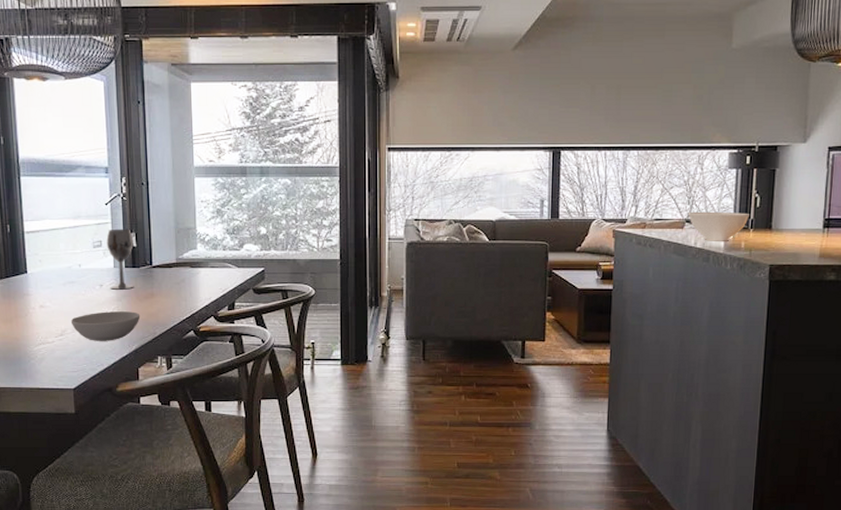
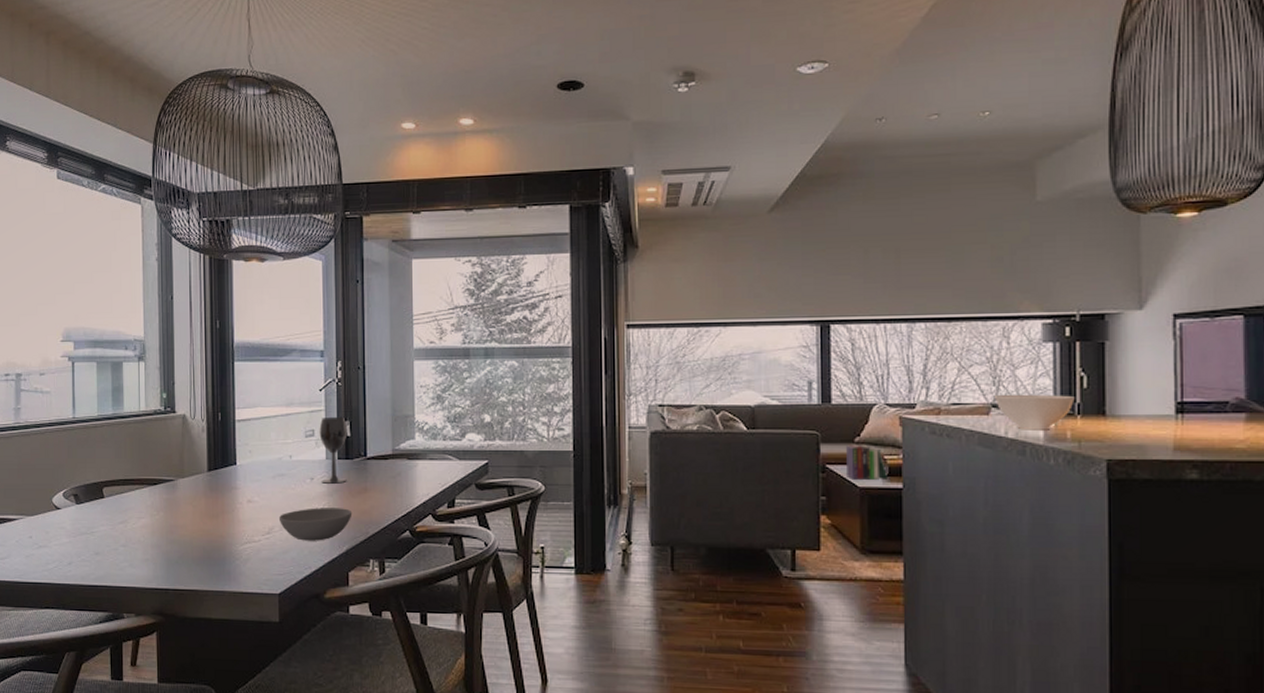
books: none [569,253,601,282] -> present [846,444,887,479]

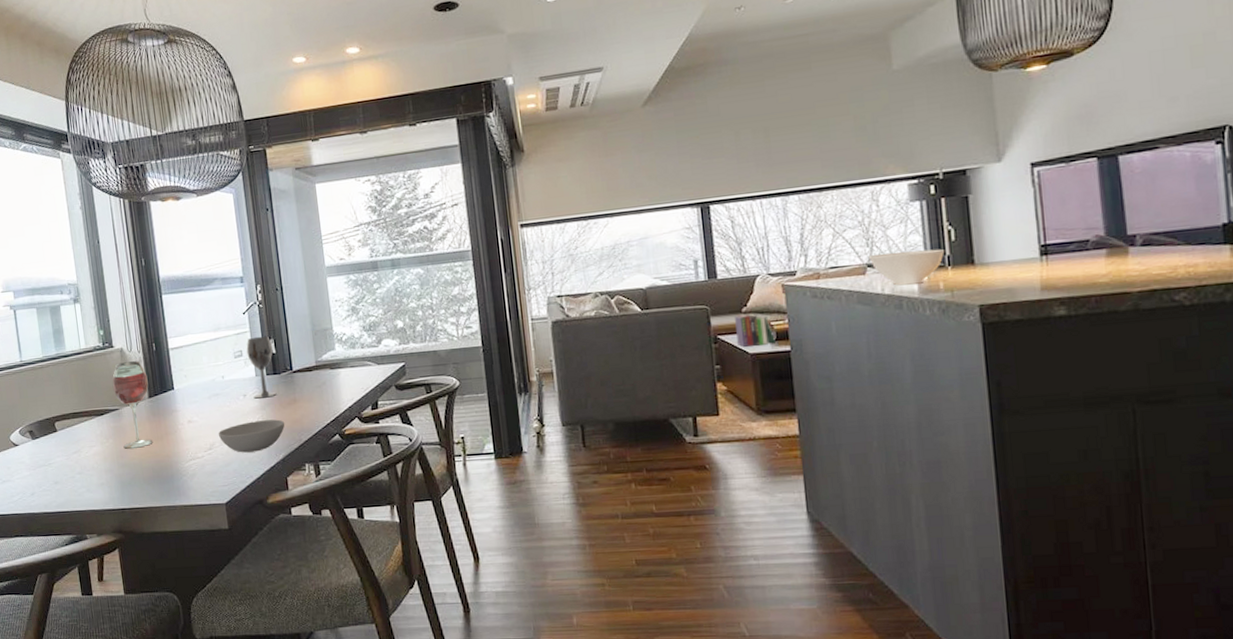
wineglass: none [170,430,209,524] -> present [112,361,153,449]

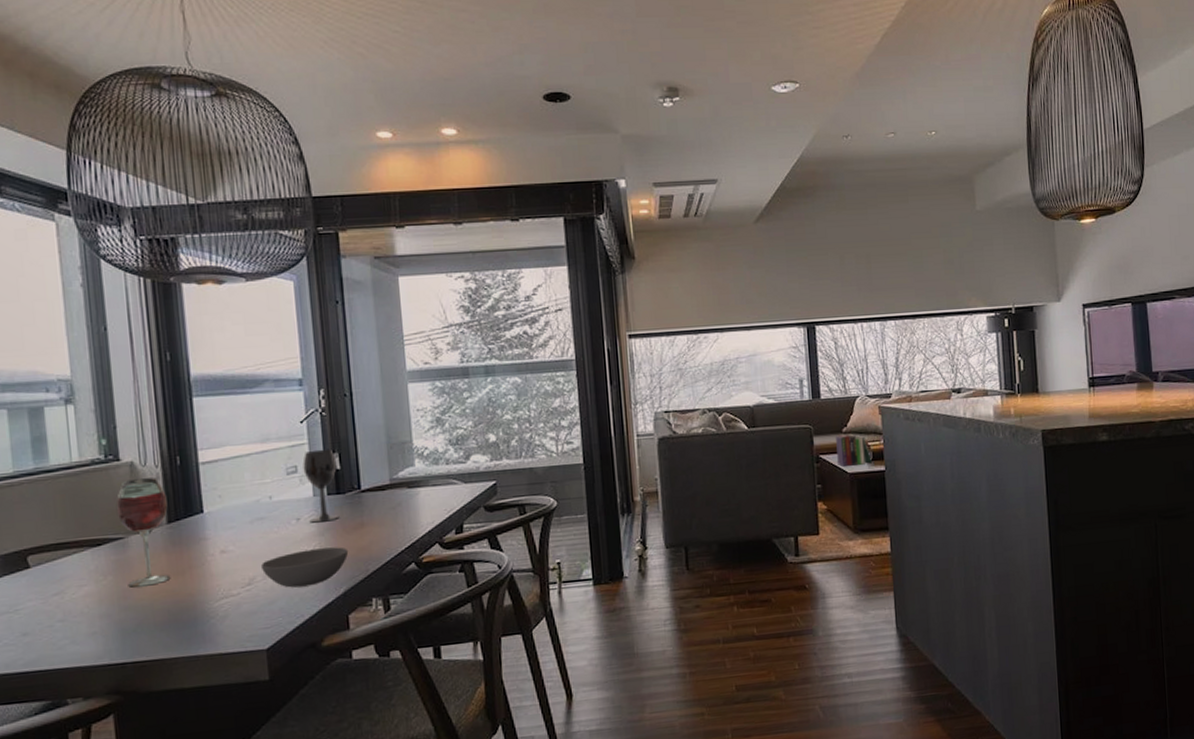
bowl: present [868,249,945,286] -> none [953,377,1016,411]

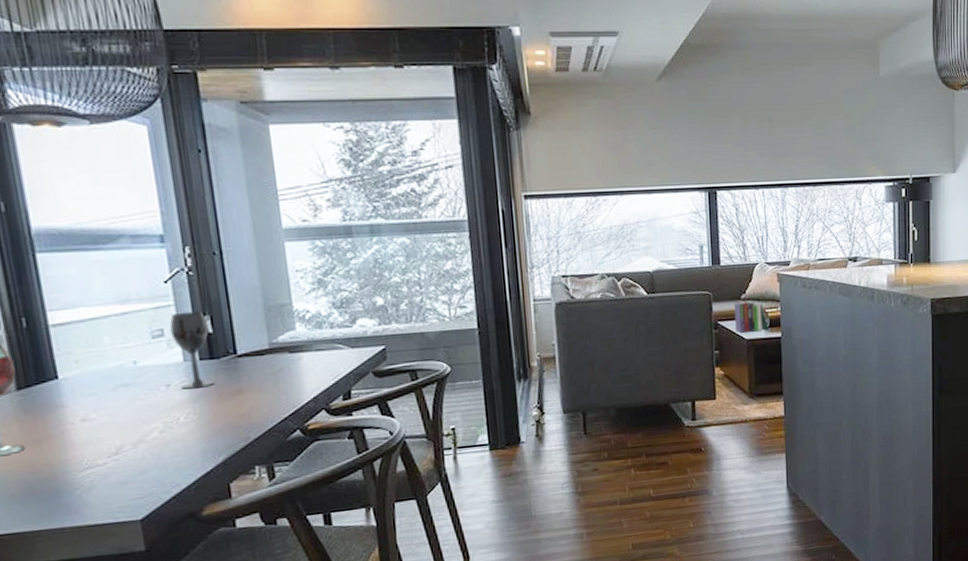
bowl: present [260,547,349,588] -> none [128,414,227,457]

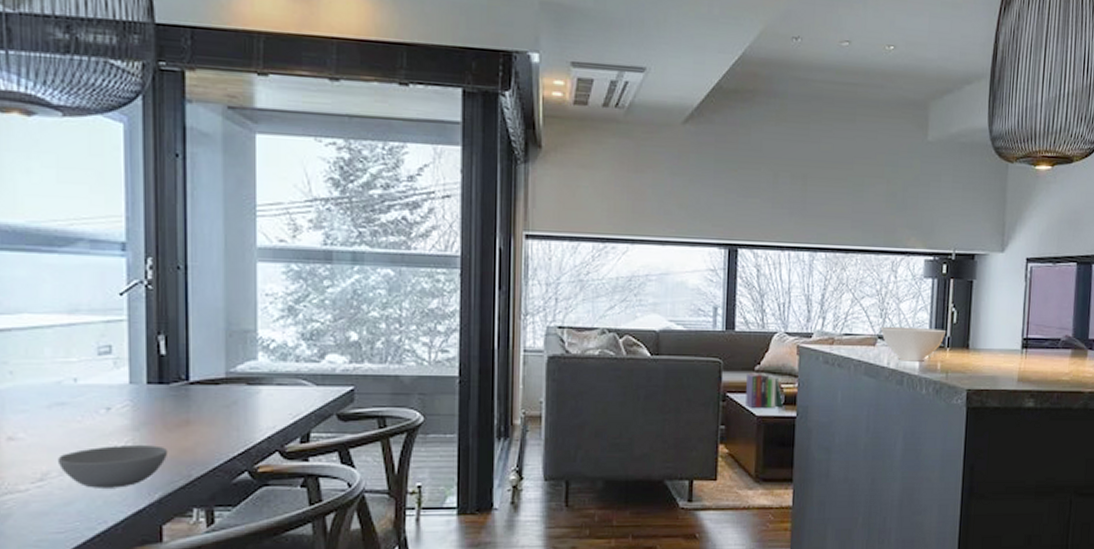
bowl: none [128,414,227,457] -> present [57,445,168,488]
wine glass: present [169,311,215,390] -> none [119,329,161,415]
bowl: none [850,247,910,279] -> present [880,326,947,362]

